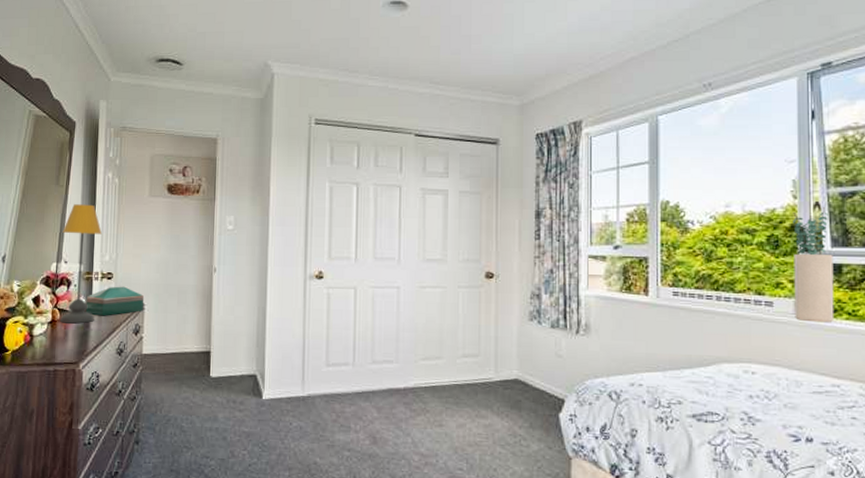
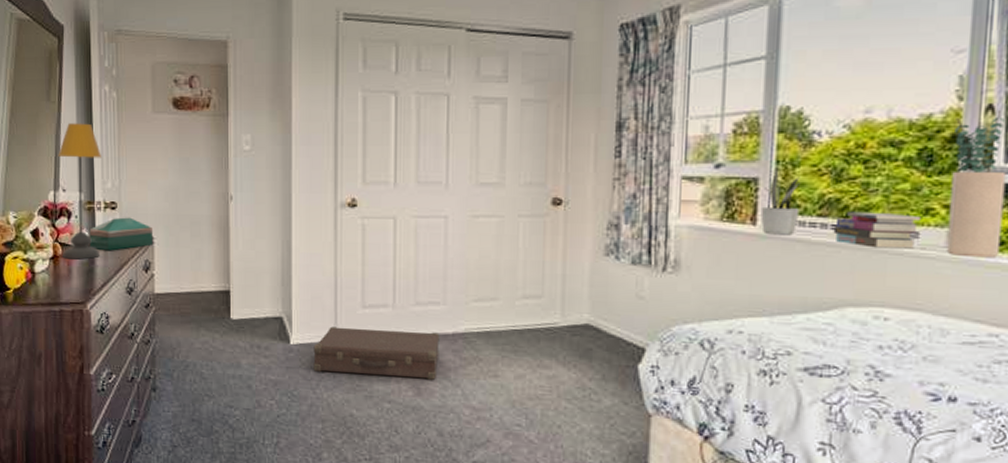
suitcase: none [282,383,393,430] -> present [313,326,440,380]
potted plant: none [651,249,681,304] -> present [760,167,800,235]
books: none [708,285,773,315] -> present [833,211,921,249]

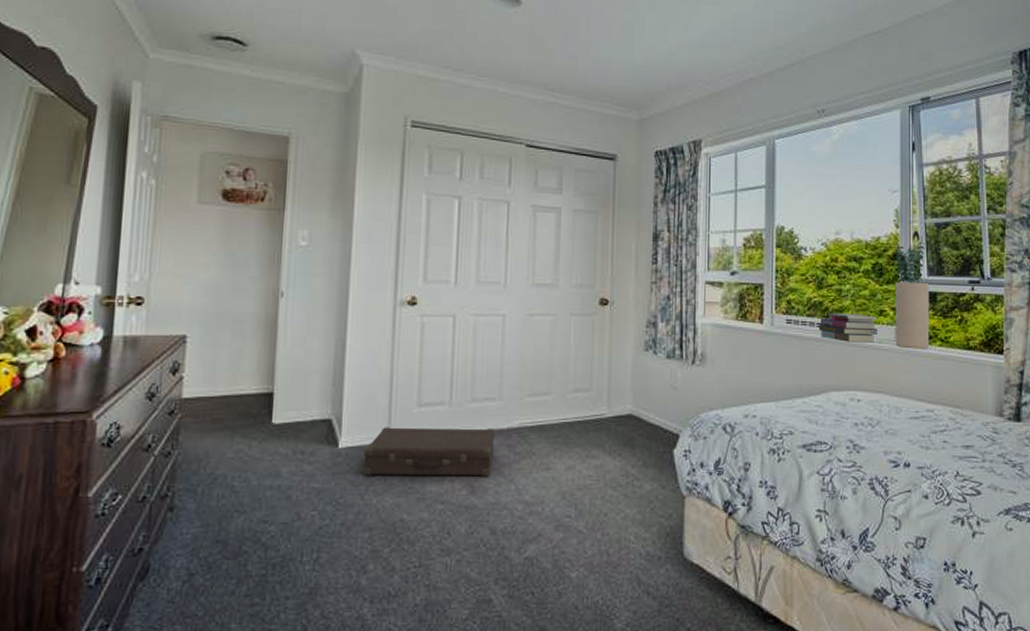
table lamp: present [58,123,101,260] -> none [66,210,130,362]
jewelry box: present [89,217,154,251] -> none [103,314,187,352]
potted plant: present [760,167,800,235] -> none [766,275,794,332]

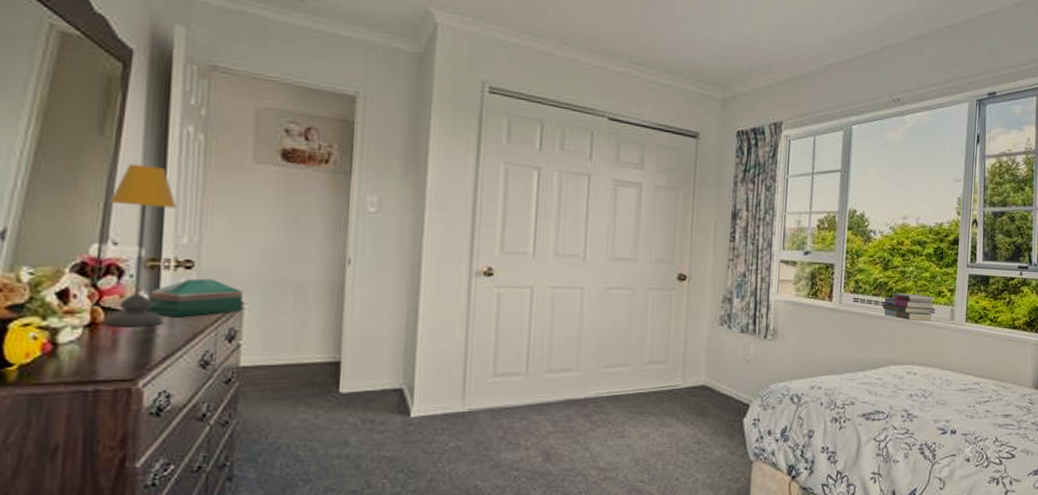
table lamp: none [66,210,130,362] -> present [105,164,176,328]
jewelry box: none [103,314,187,352] -> present [148,278,244,318]
suitcase: present [363,427,495,477] -> none [436,396,571,444]
vase: present [895,236,930,350] -> none [950,223,984,328]

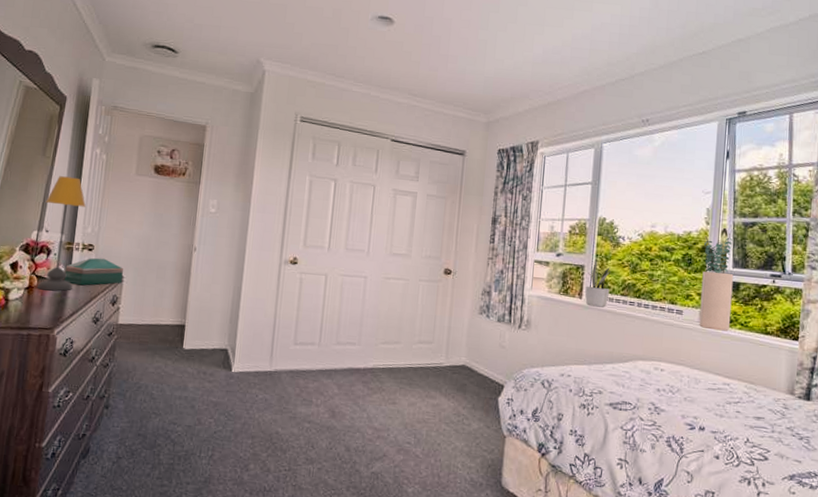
potted plant: none [835,256,862,310] -> present [585,259,611,308]
books: present [882,292,936,321] -> none [630,293,684,322]
vase: none [950,223,984,328] -> present [699,232,734,331]

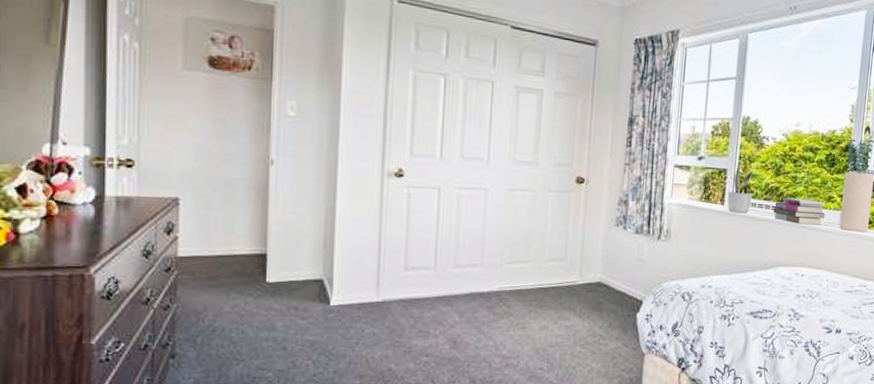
table lamp: present [37,176,86,292] -> none [58,70,116,220]
jewelry box: present [64,258,124,286] -> none [96,176,179,212]
books: none [630,293,684,322] -> present [773,197,826,225]

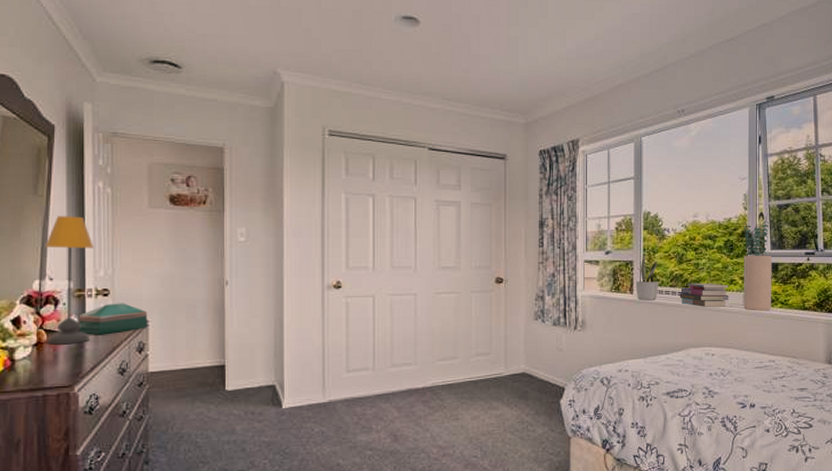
table lamp: none [58,70,116,220] -> present [45,216,93,345]
jewelry box: none [96,176,179,212] -> present [78,303,148,335]

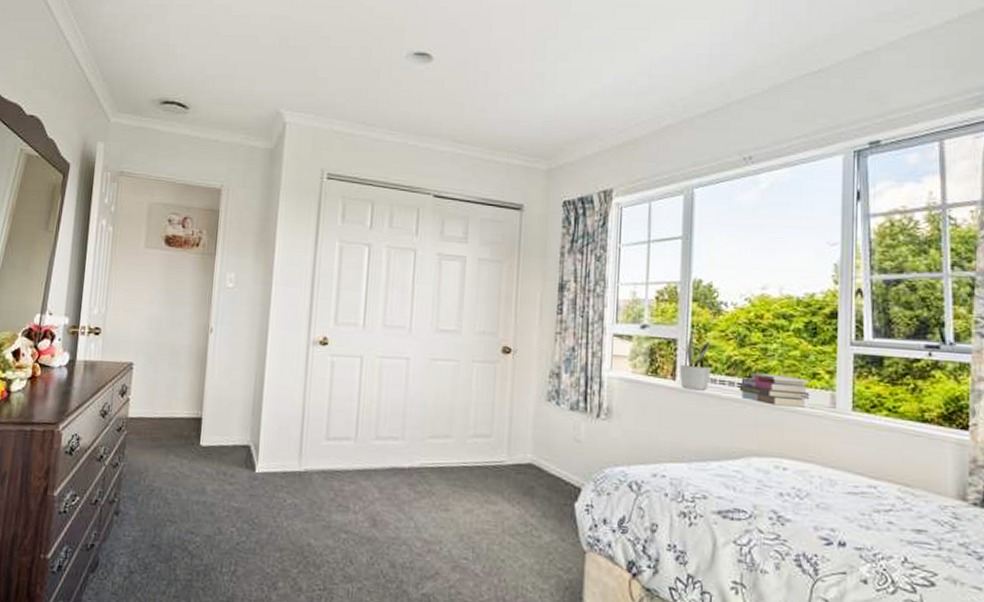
table lamp: present [45,216,93,345] -> none [41,252,91,382]
jewelry box: present [78,303,148,335] -> none [69,342,134,375]
vase: present [744,216,772,311] -> none [831,293,875,419]

